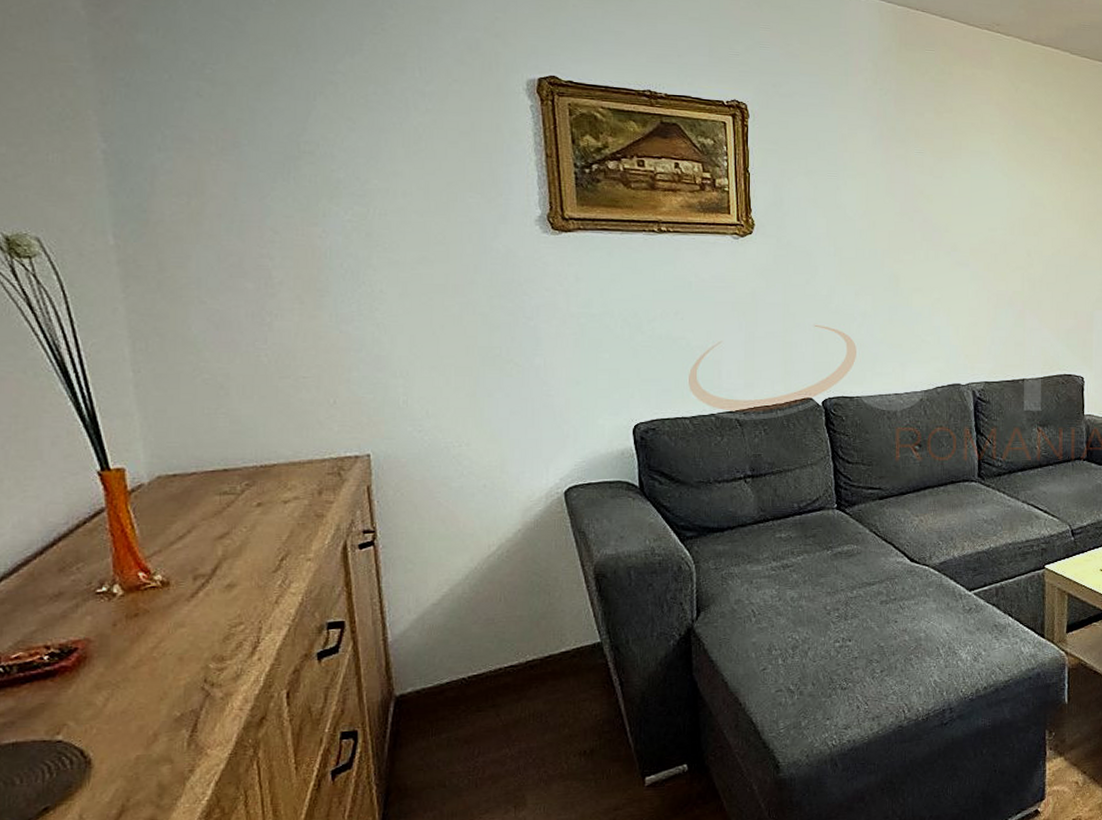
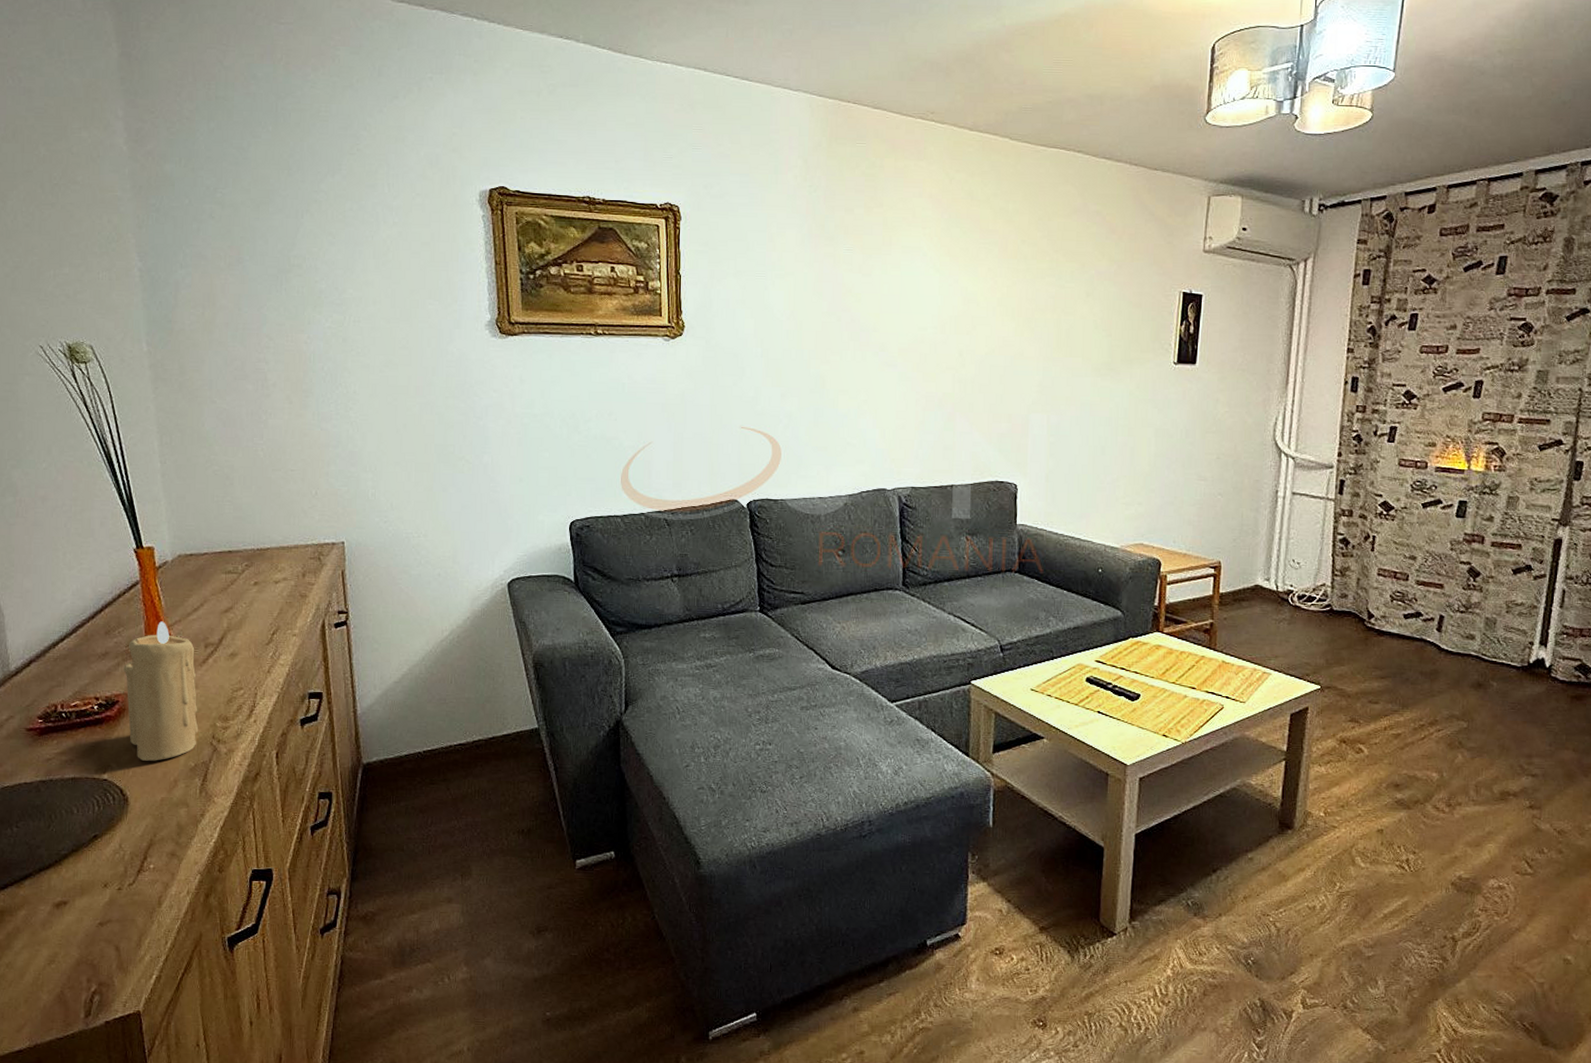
candle: none [84,553,186,715] -> present [124,621,199,761]

